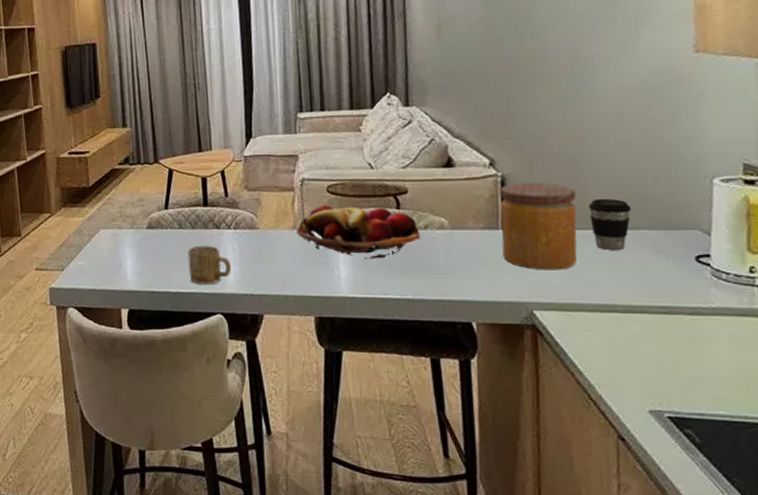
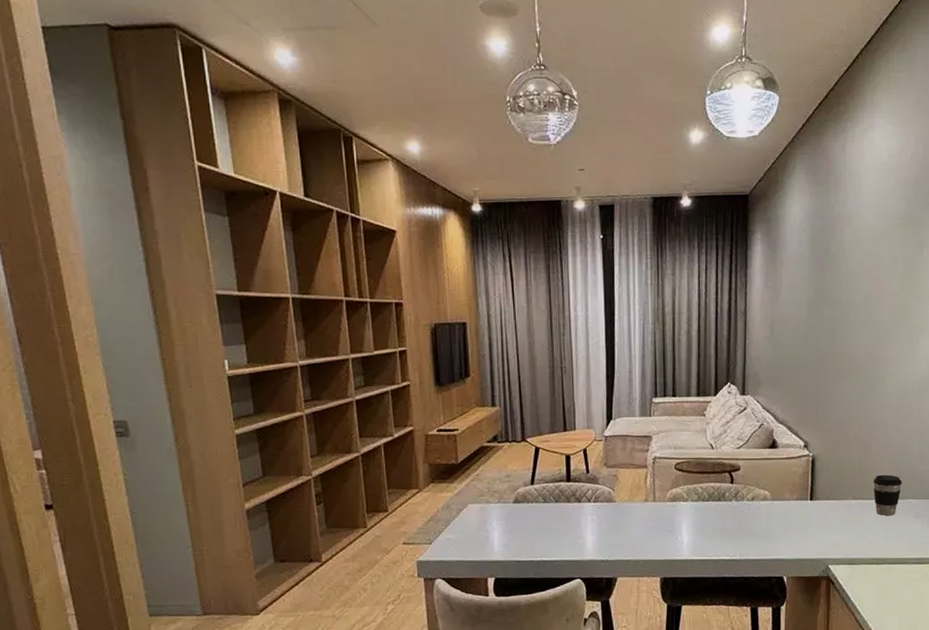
mug: present [187,245,232,285] -> none [551,517,591,553]
fruit basket: present [296,205,421,259] -> none [647,480,748,527]
jar: present [500,182,577,270] -> none [809,461,865,533]

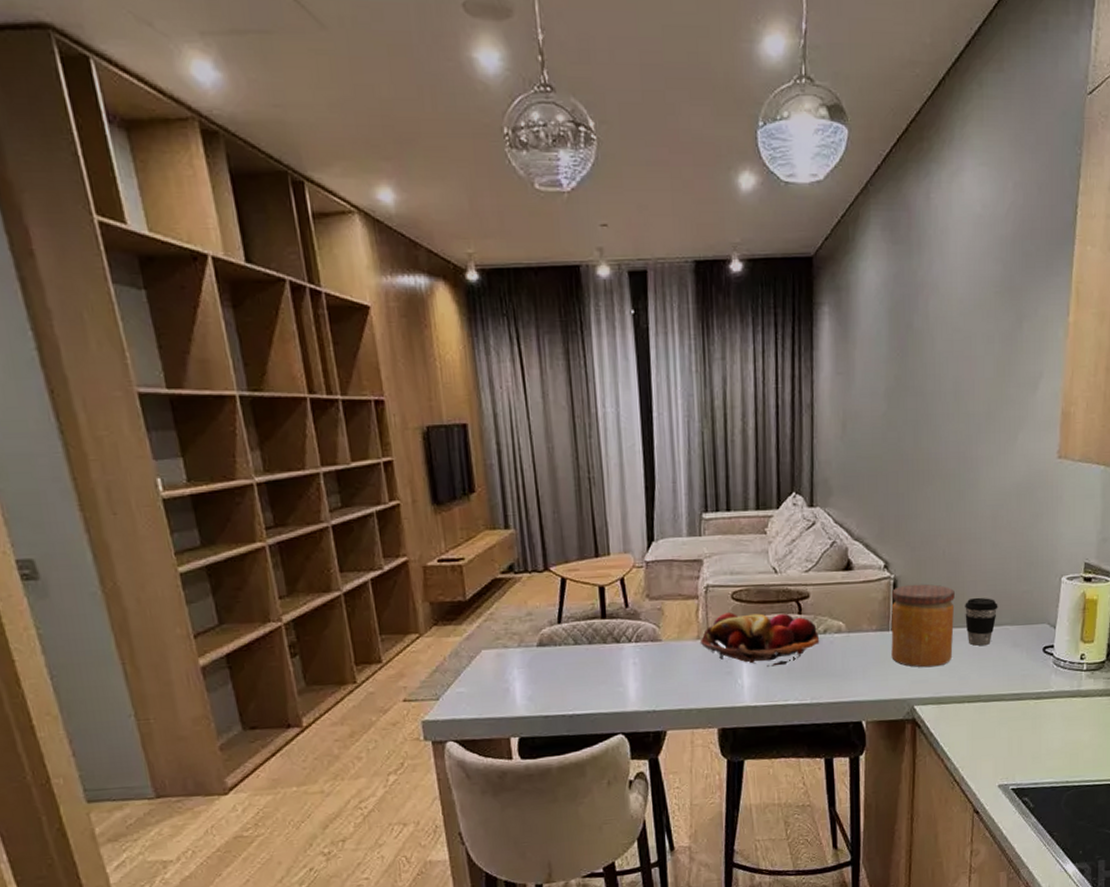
fruit basket: none [647,480,748,527] -> present [699,612,820,667]
jar: none [809,461,865,533] -> present [891,583,955,668]

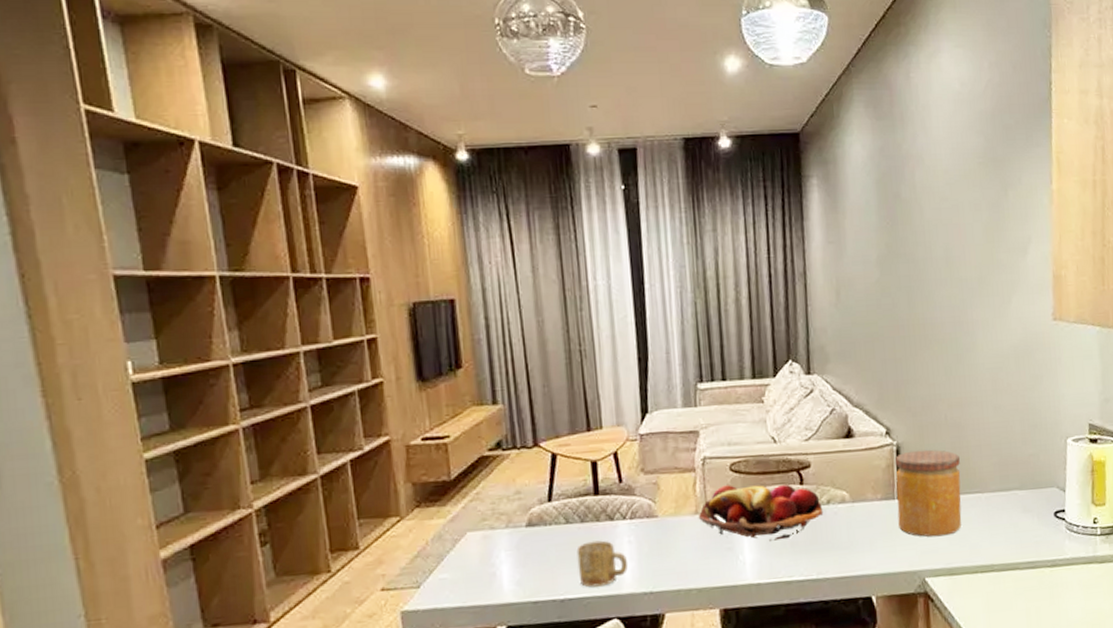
mug: none [584,661,633,705] -> present [576,540,629,587]
coffee cup: present [965,597,998,646] -> none [971,462,1005,513]

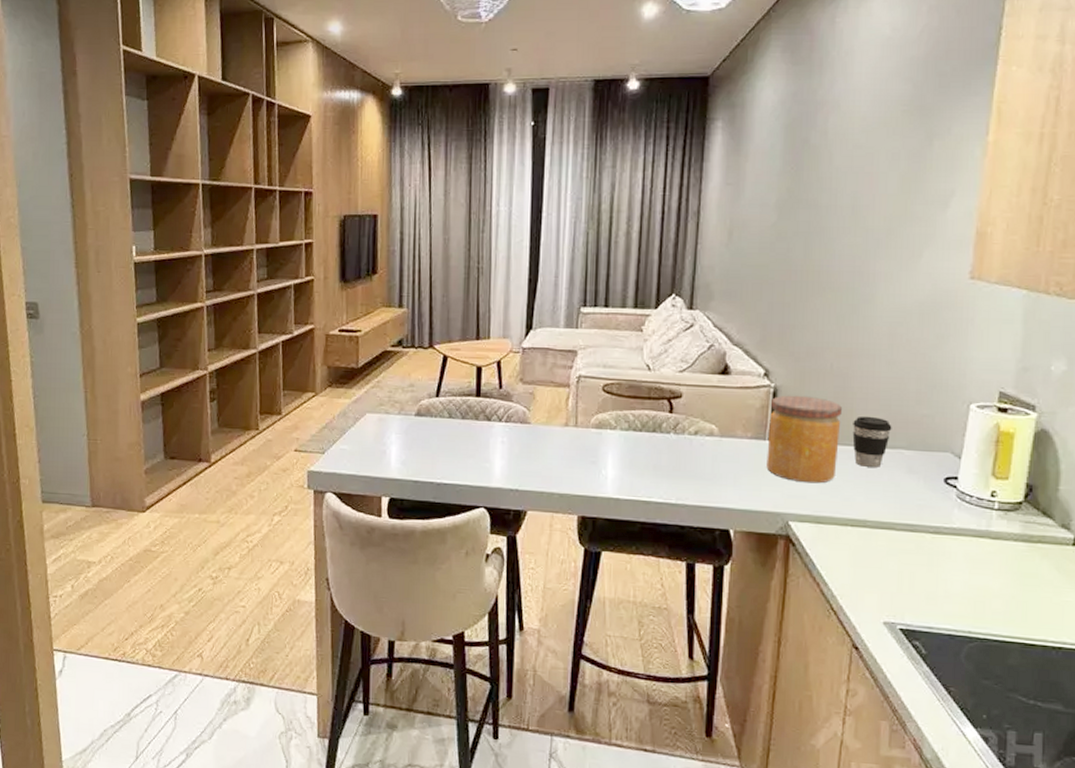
mug: present [576,540,629,587] -> none [455,436,499,477]
fruit basket: present [698,484,824,541] -> none [567,404,690,462]
coffee cup: none [971,462,1005,513] -> present [852,416,892,468]

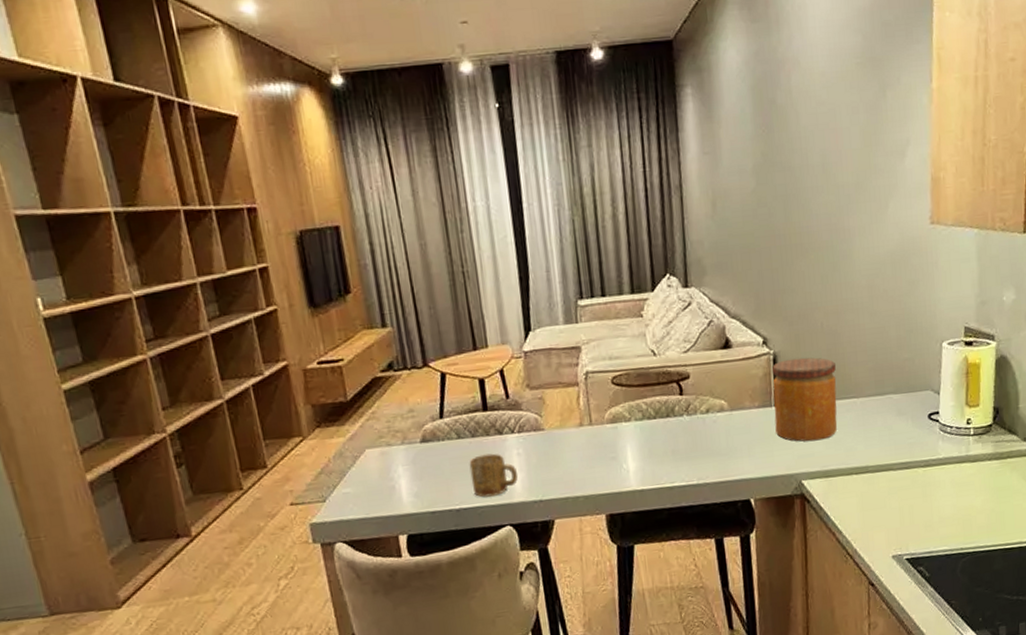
mug: none [455,436,499,477] -> present [469,453,519,497]
coffee cup: present [852,416,892,468] -> none [846,367,880,417]

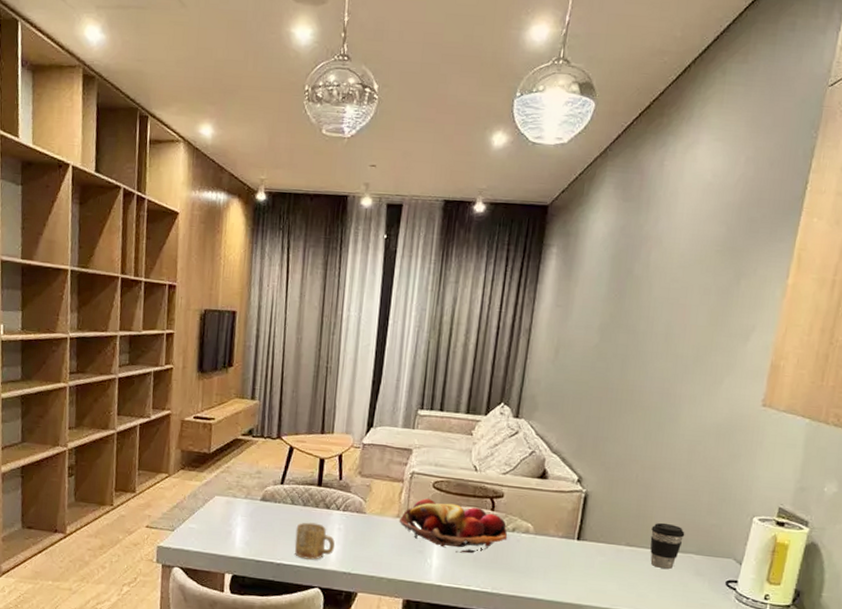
fruit basket: none [582,395,703,450] -> present [399,498,508,554]
jar: present [772,357,837,442] -> none [573,500,643,581]
coffee cup: none [846,367,880,417] -> present [650,522,685,570]

